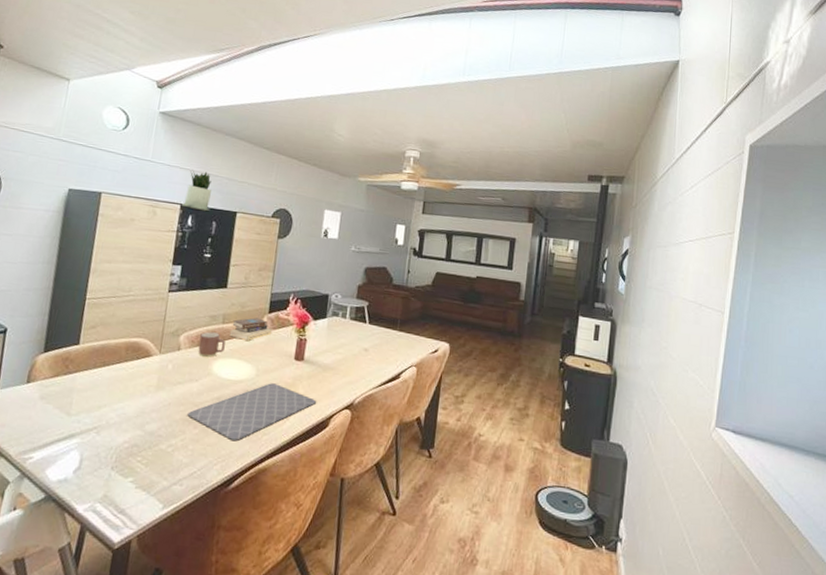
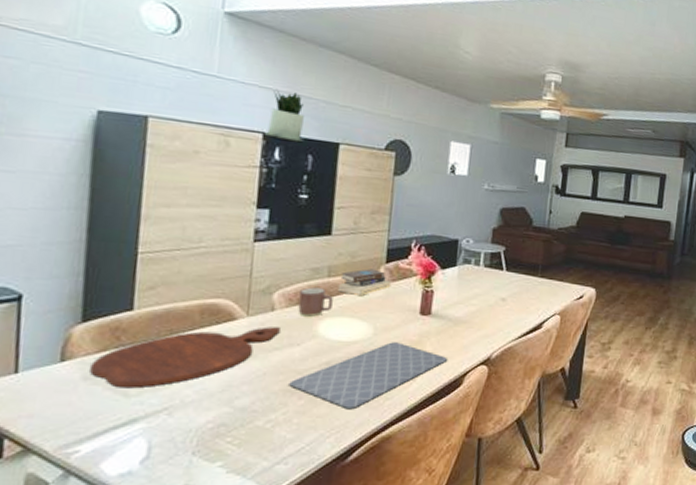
cutting board: none [45,363,184,409] -> present [90,327,280,388]

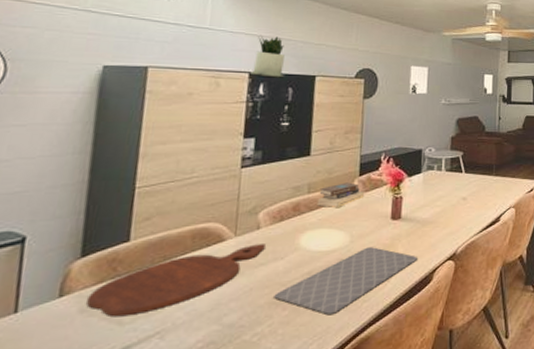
mug: present [298,287,333,317] -> none [281,204,313,231]

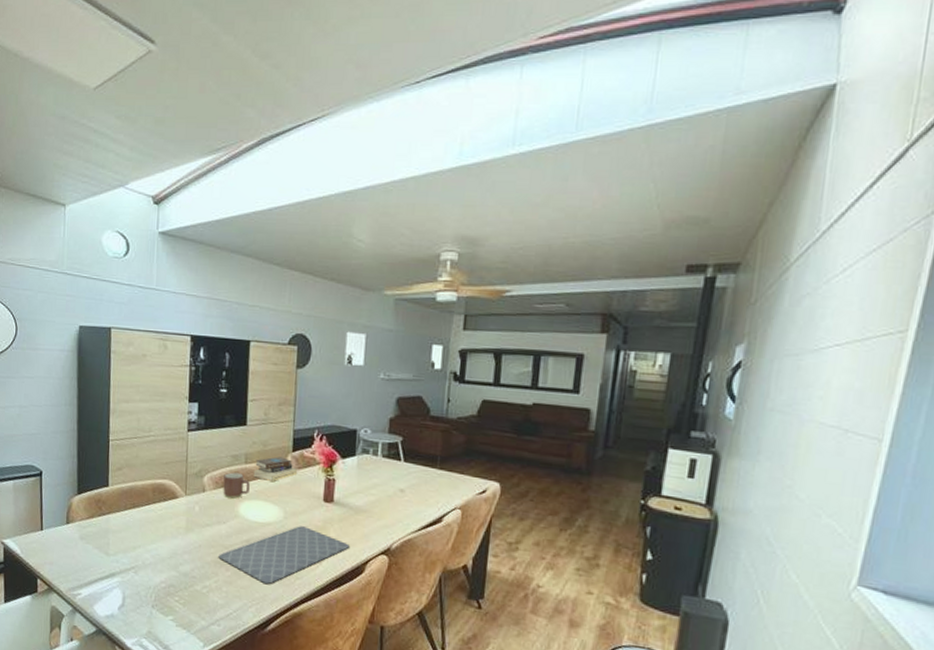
cutting board: present [86,244,265,317] -> none [84,505,210,549]
planter: present [249,36,286,78] -> none [191,296,222,342]
mug: none [281,204,313,231] -> present [223,472,250,499]

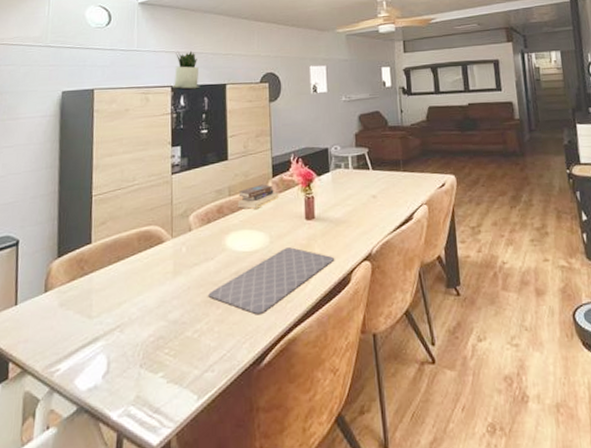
planter: none [191,296,222,342] -> present [171,51,200,90]
mug: present [223,472,250,499] -> none [209,206,235,233]

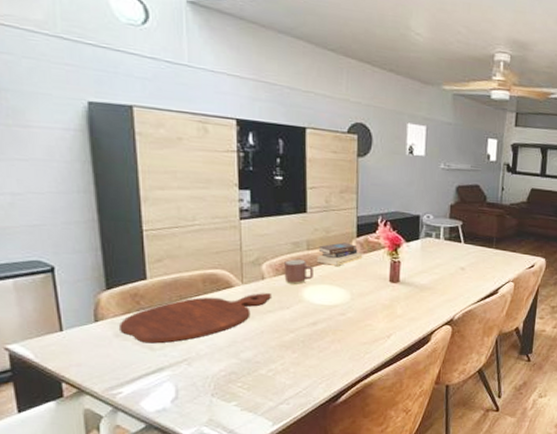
cutting board: none [64,245,197,311] -> present [120,293,271,344]
planter: present [171,51,200,90] -> none [237,77,273,128]
placemat: present [208,247,334,314] -> none [284,306,416,361]
mug: none [209,206,235,233] -> present [284,259,313,284]

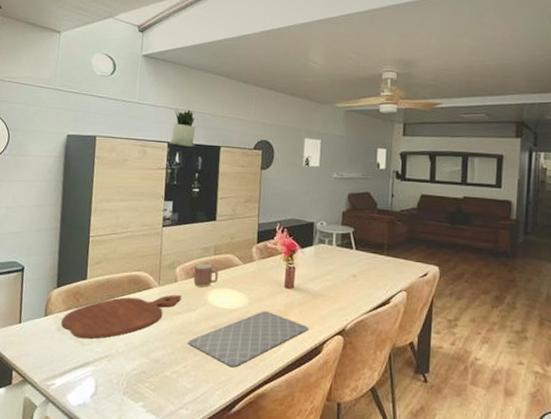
planter: none [237,77,273,128] -> present [168,109,196,148]
placemat: none [284,306,416,361] -> present [188,311,308,367]
books: present [316,242,363,266] -> none [221,248,262,271]

